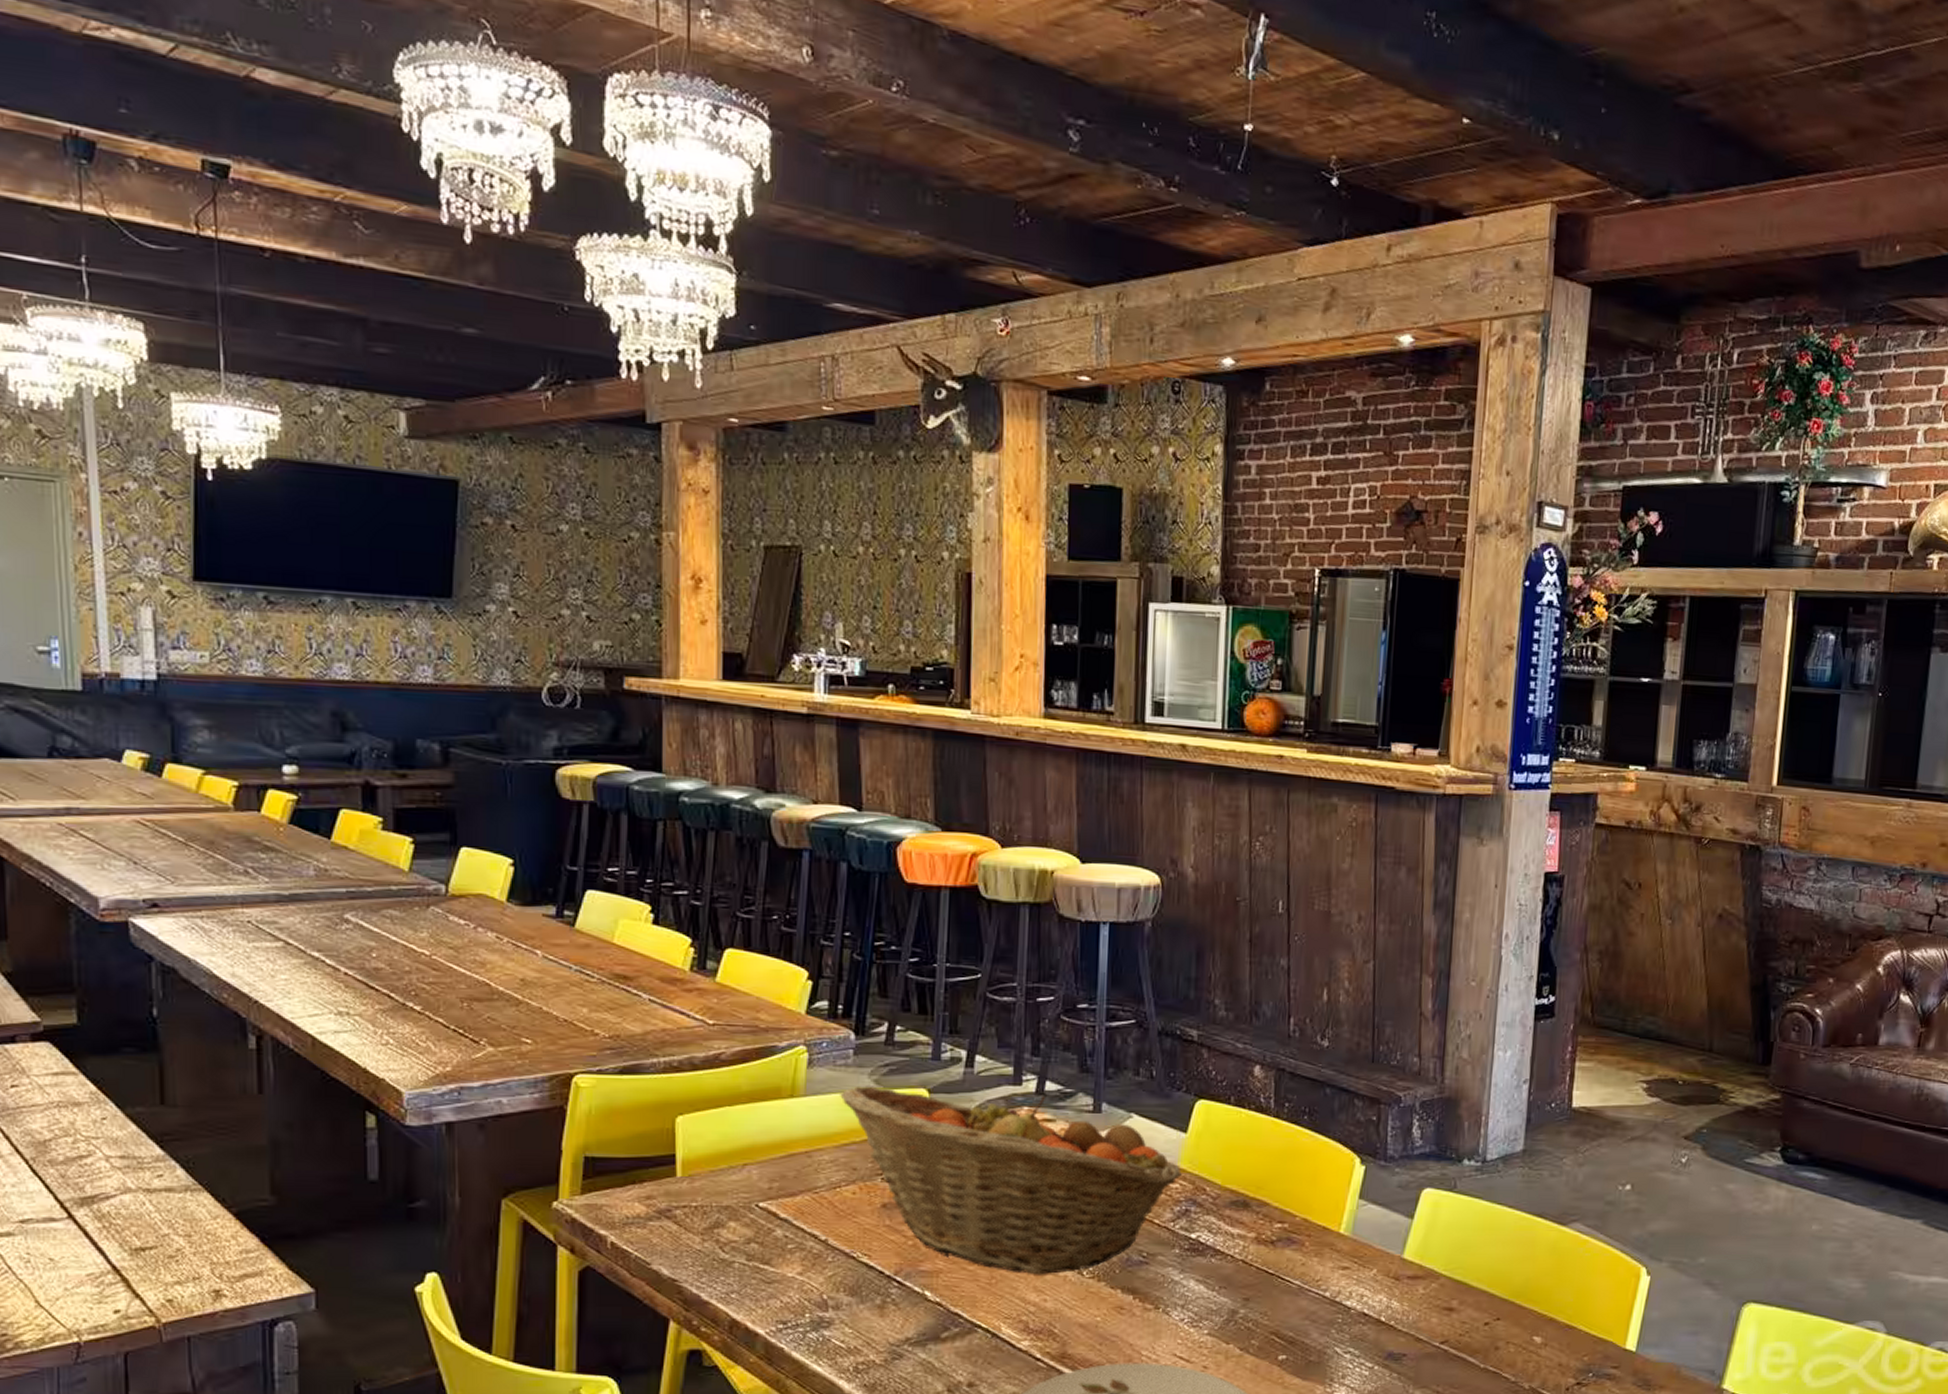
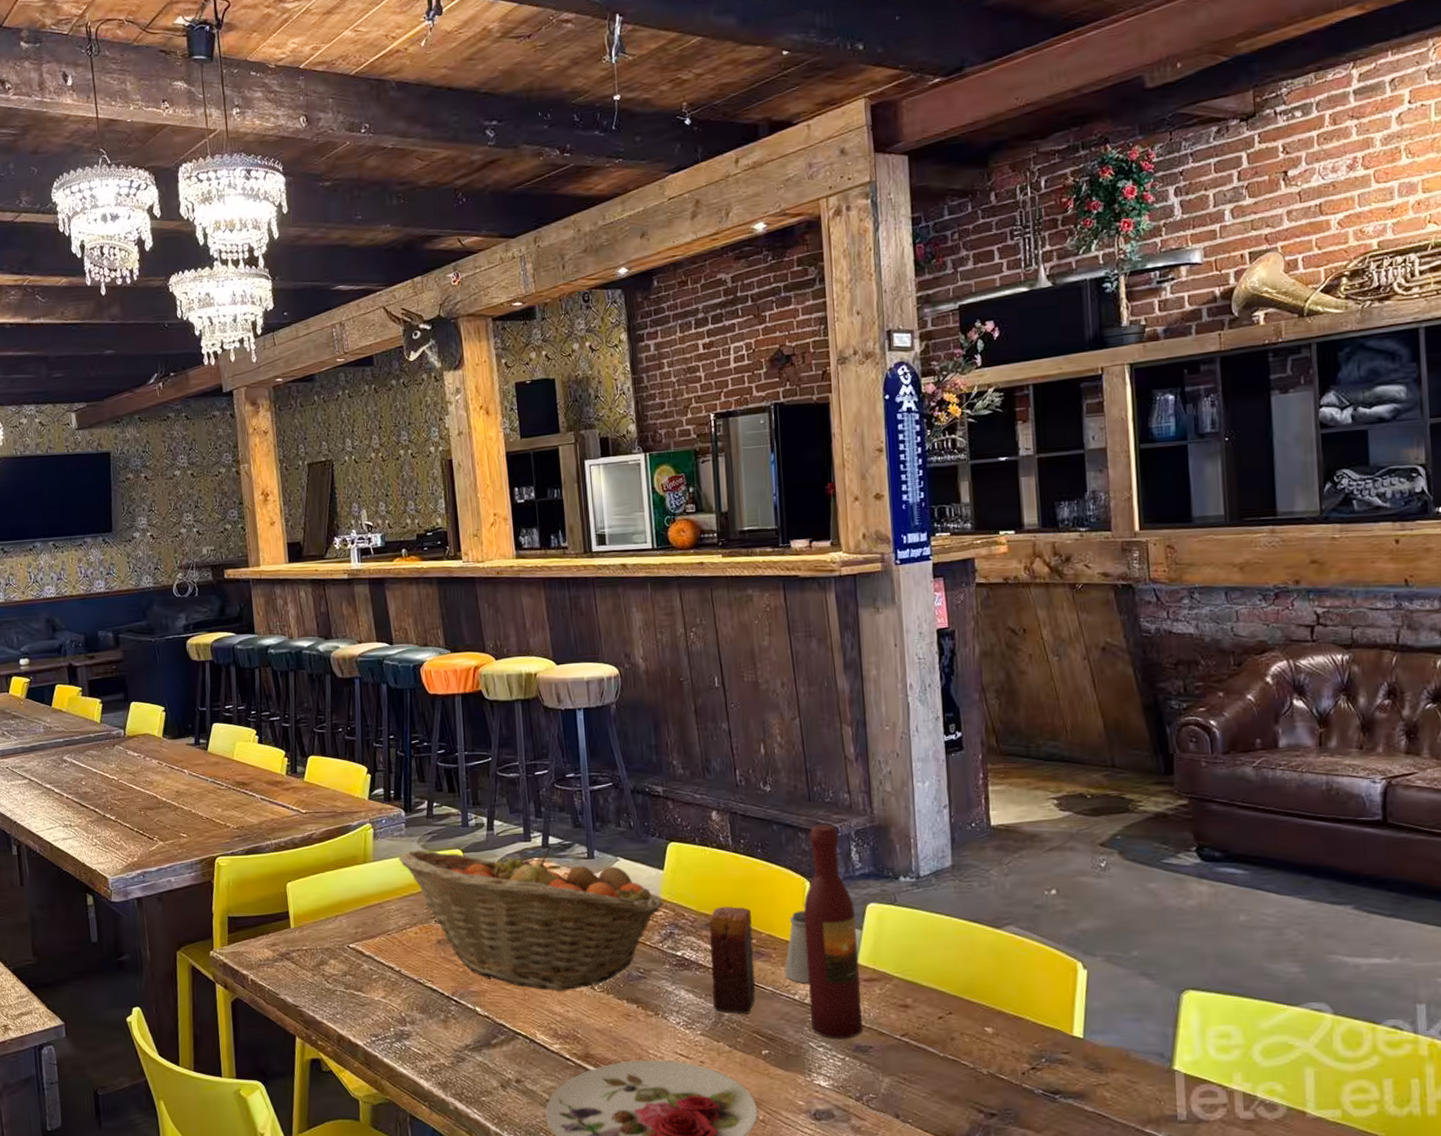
candle: none [1226,1181,1286,1311] -> present [708,906,756,1014]
saltshaker: none [1317,1191,1349,1279] -> present [785,910,810,984]
wine bottle: none [1340,1090,1408,1344] -> present [803,823,863,1039]

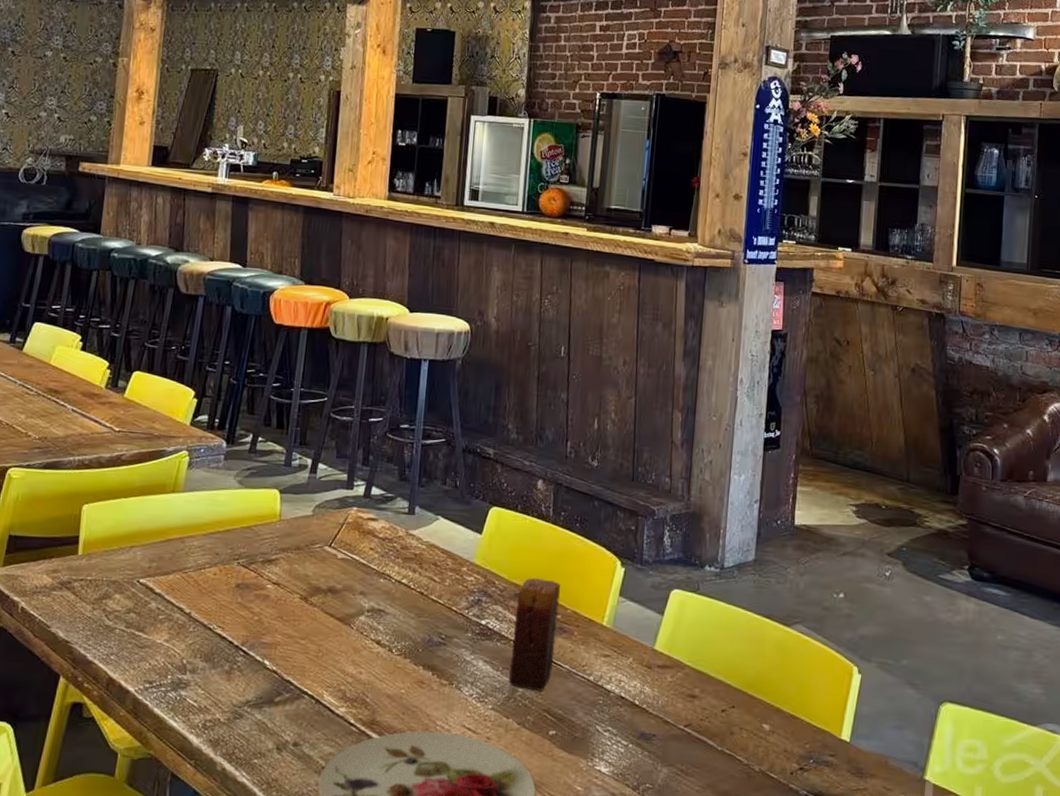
fruit basket: present [398,847,665,991] -> none [211,485,477,651]
saltshaker: present [785,910,810,984] -> none [584,589,611,665]
wine bottle: present [803,823,863,1039] -> none [601,504,659,725]

